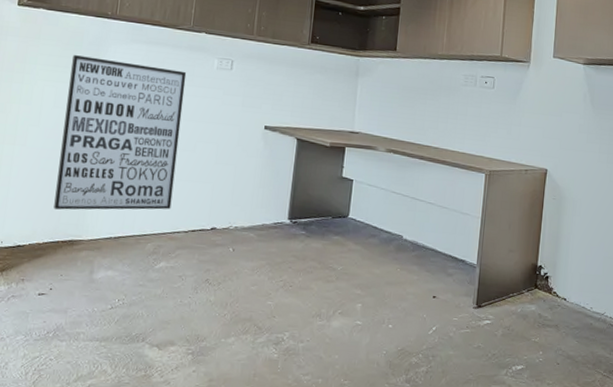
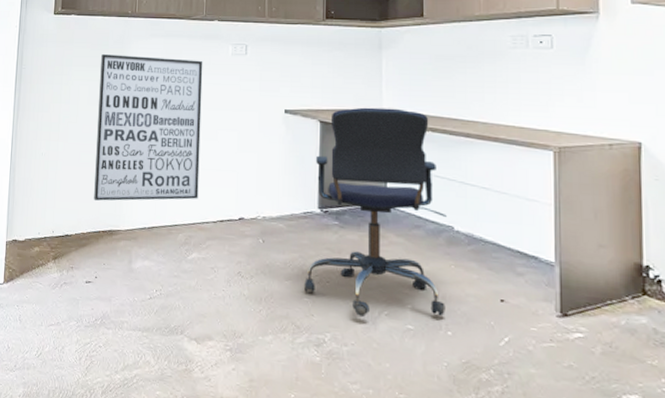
office chair: none [268,128,398,317] -> present [303,107,447,318]

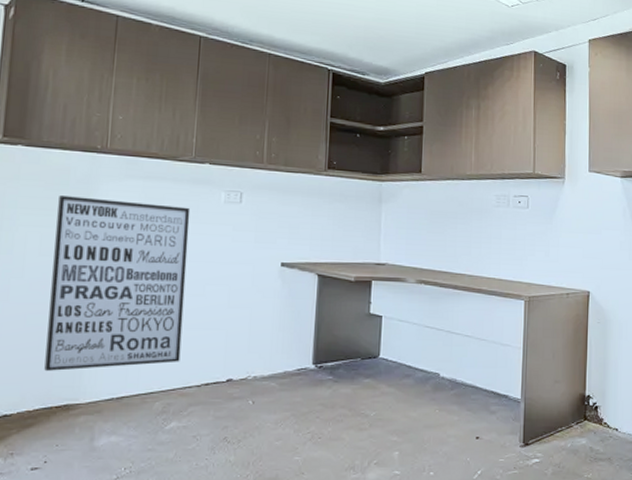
office chair: present [303,107,447,318] -> none [294,260,434,469]

